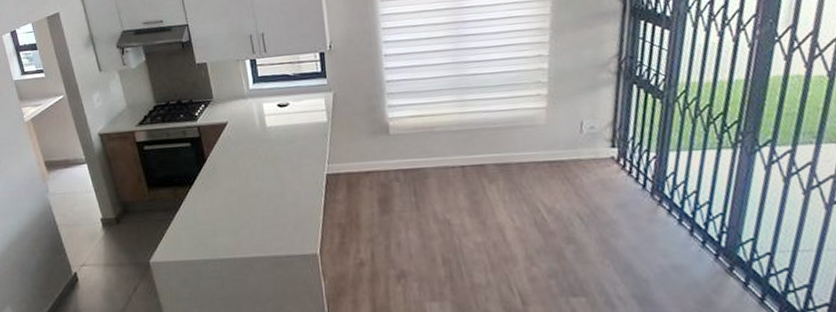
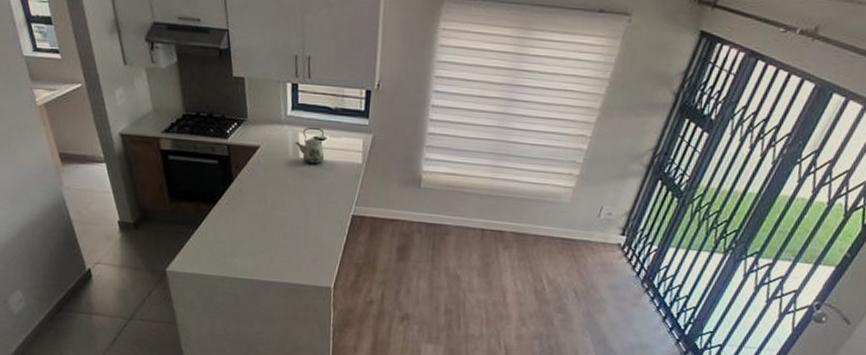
kettle: none [260,95,291,131] -> present [295,127,325,165]

